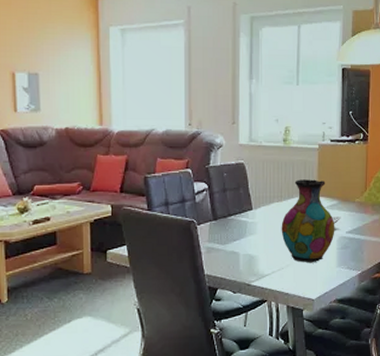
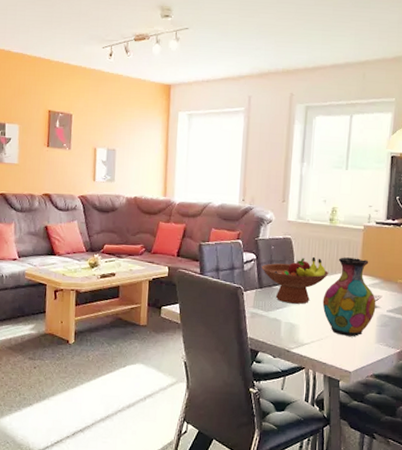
fruit bowl: none [215,181,286,234] -> present [262,256,329,304]

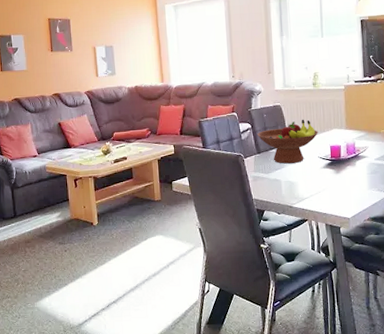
vase: present [322,257,376,337] -> none [316,115,365,187]

